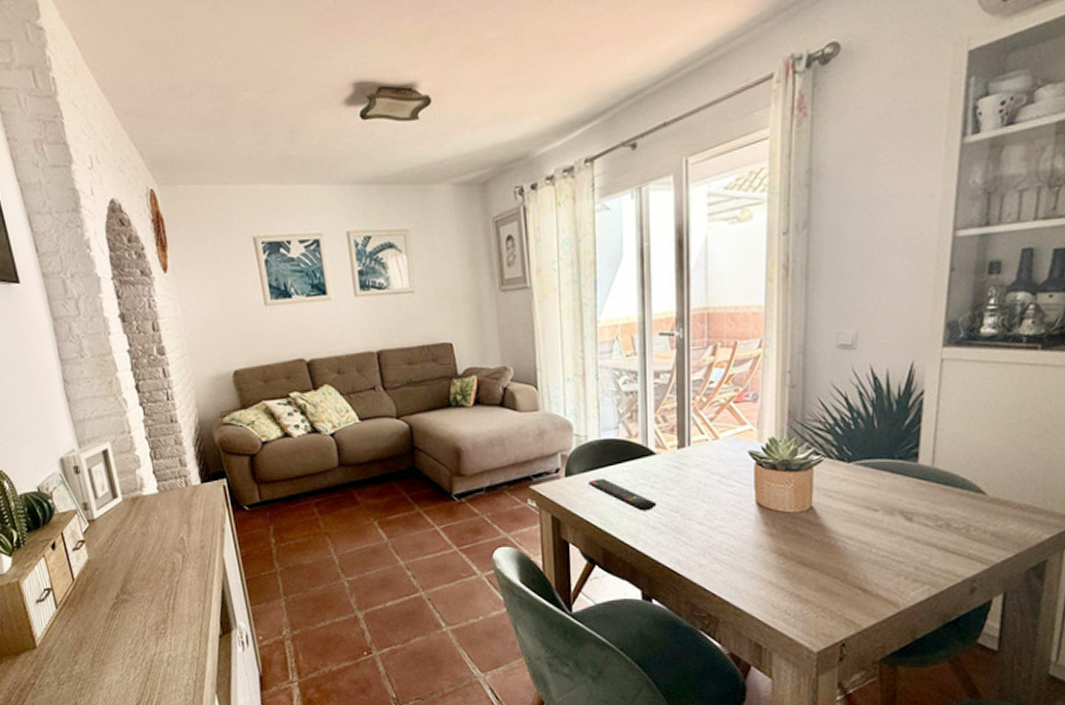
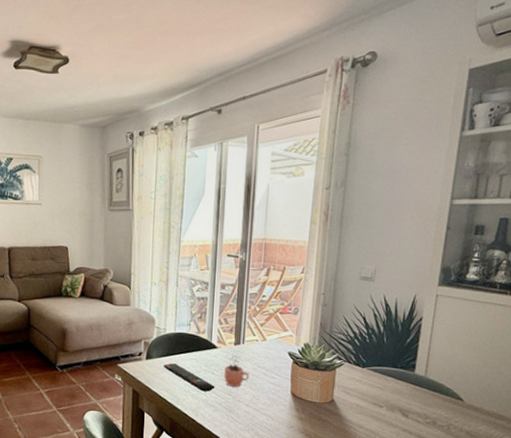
cocoa: none [667,461,700,502] -> present [224,355,249,387]

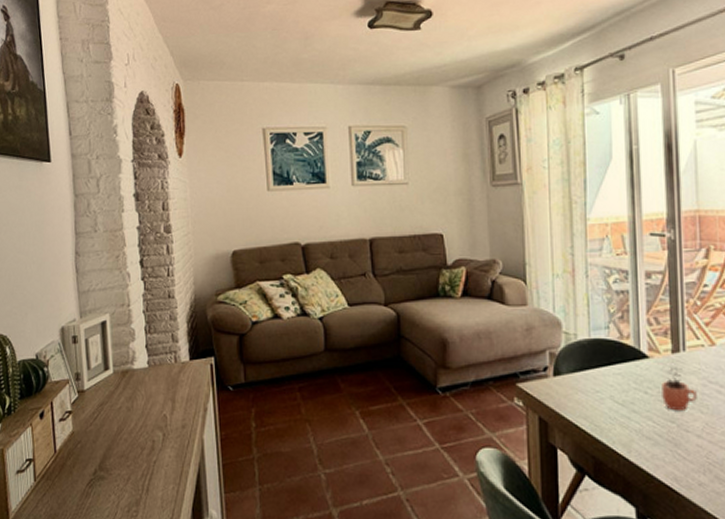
remote control: present [163,363,215,392] -> none [578,381,651,419]

